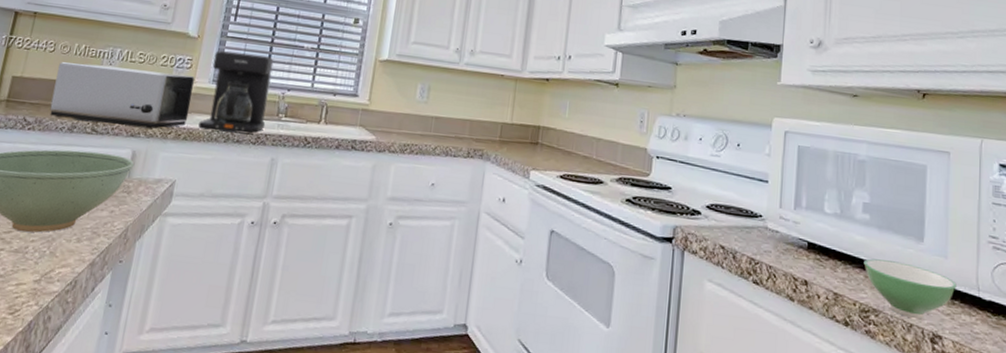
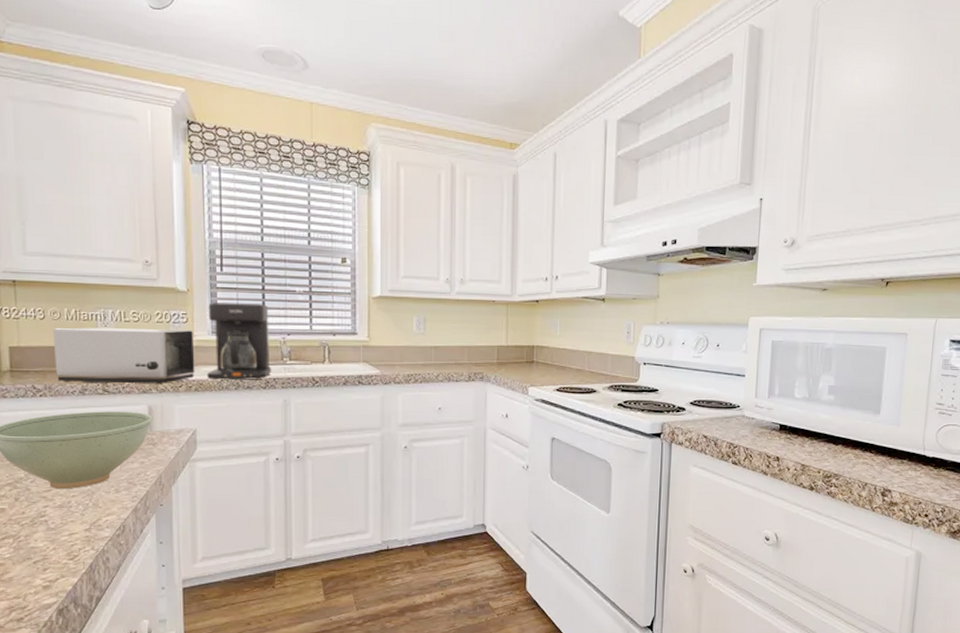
bowl: present [863,258,957,320] -> none [827,433,906,479]

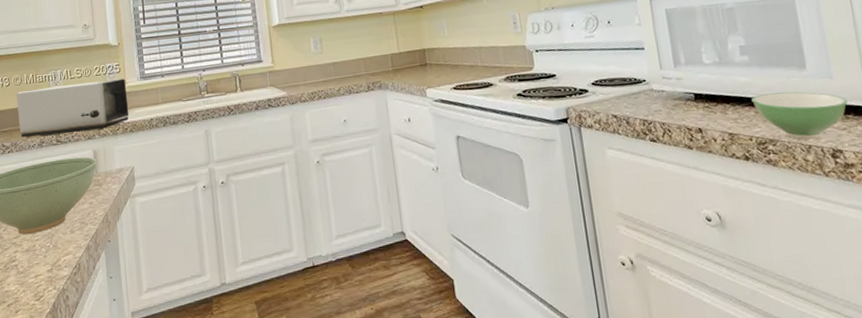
coffee maker: present [207,302,272,381] -> none [136,46,193,121]
bowl: none [827,433,906,479] -> present [751,92,848,140]

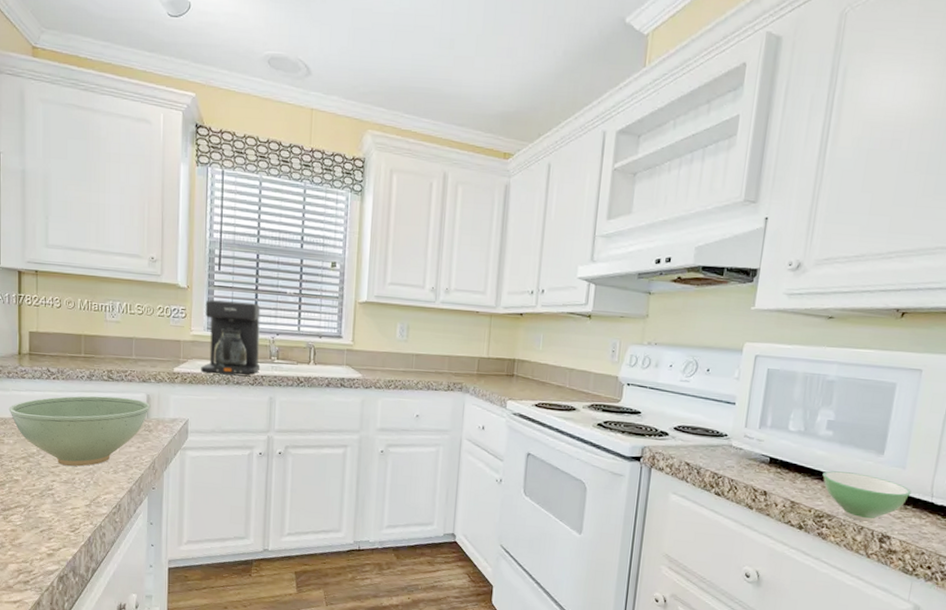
toaster: present [17,77,129,138] -> none [68,316,191,374]
coffee maker: none [136,46,193,121] -> present [201,300,261,376]

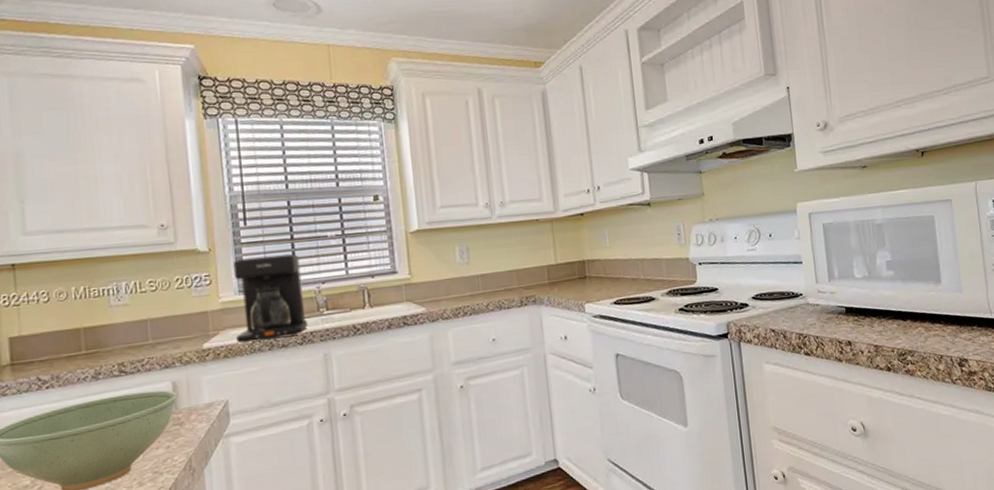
bowl: present [822,471,911,523] -> none [894,305,973,351]

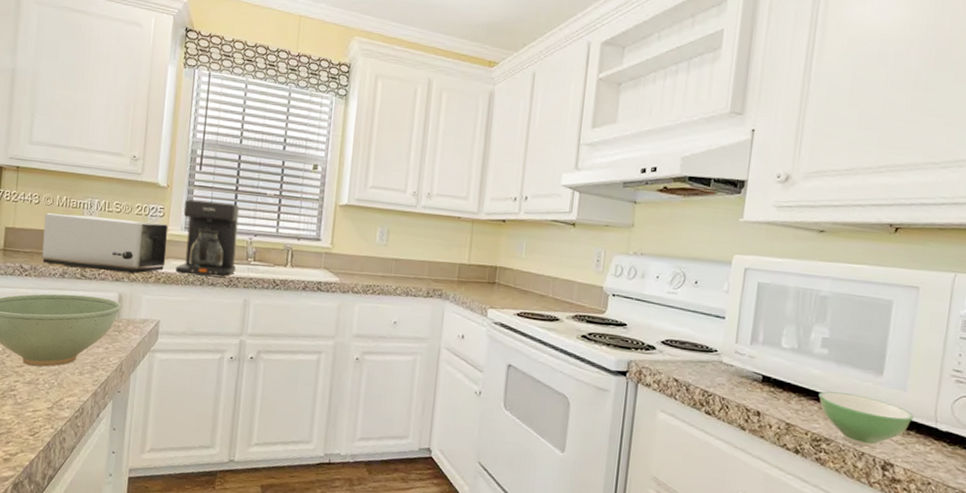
toaster: none [60,291,223,369] -> present [42,213,169,274]
bowl: none [894,305,973,351] -> present [818,391,914,449]

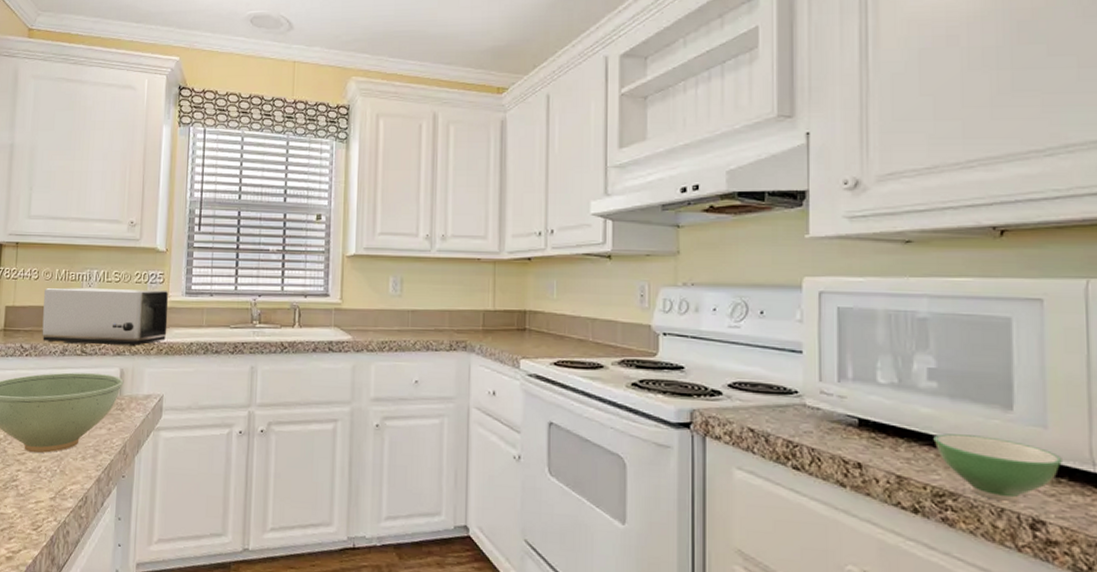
coffee maker: present [175,199,240,277] -> none [178,262,242,344]

